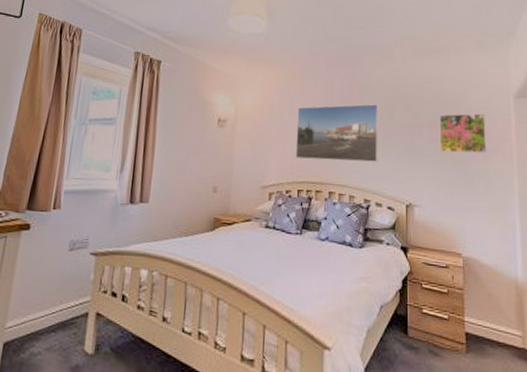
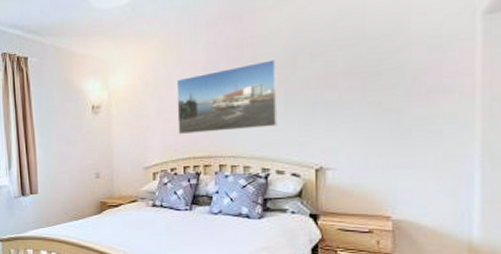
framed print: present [439,113,487,154] -> none [361,45,433,103]

